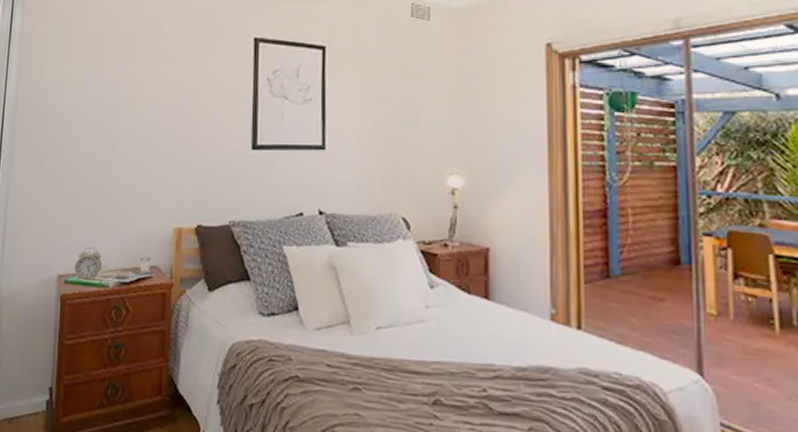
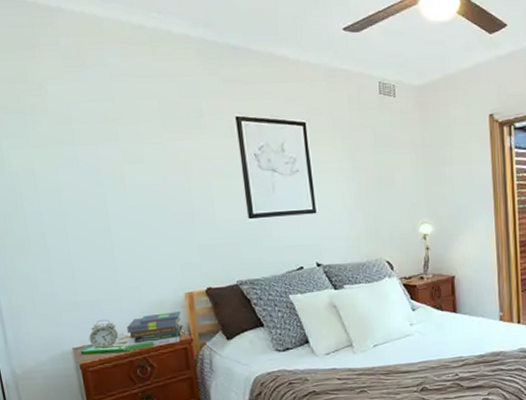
books: none [106,248,167,288] -> present [125,311,184,351]

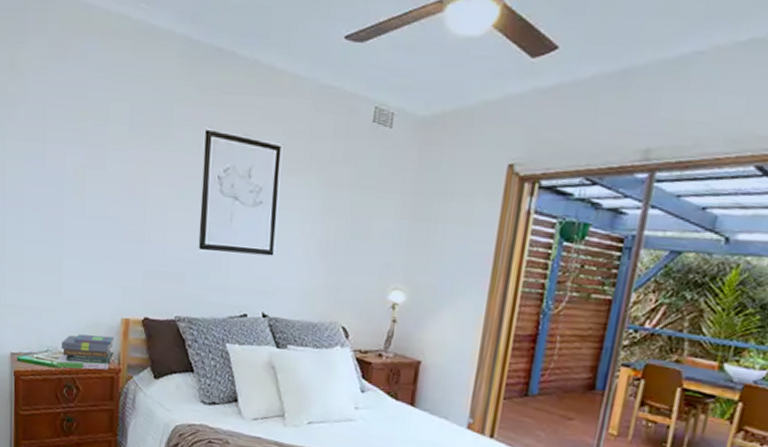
alarm clock: present [88,319,119,349] -> none [26,329,53,359]

